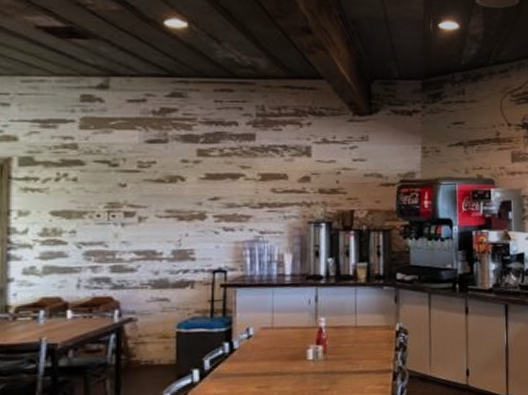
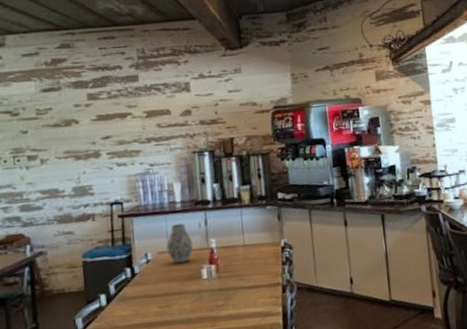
vase: none [271,298,300,341] -> present [166,223,193,263]

